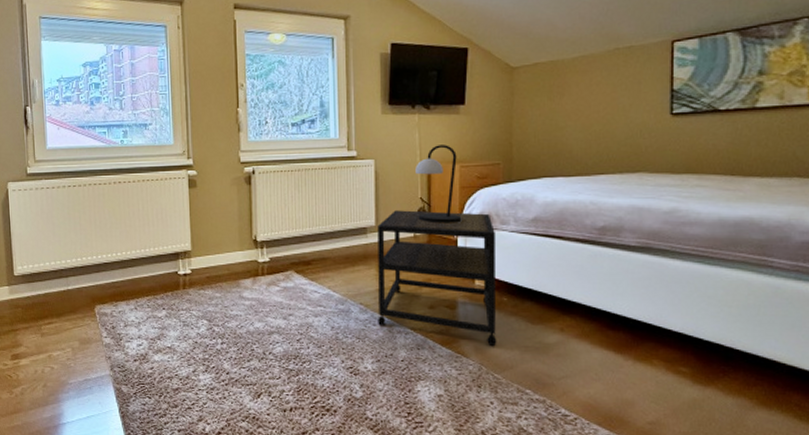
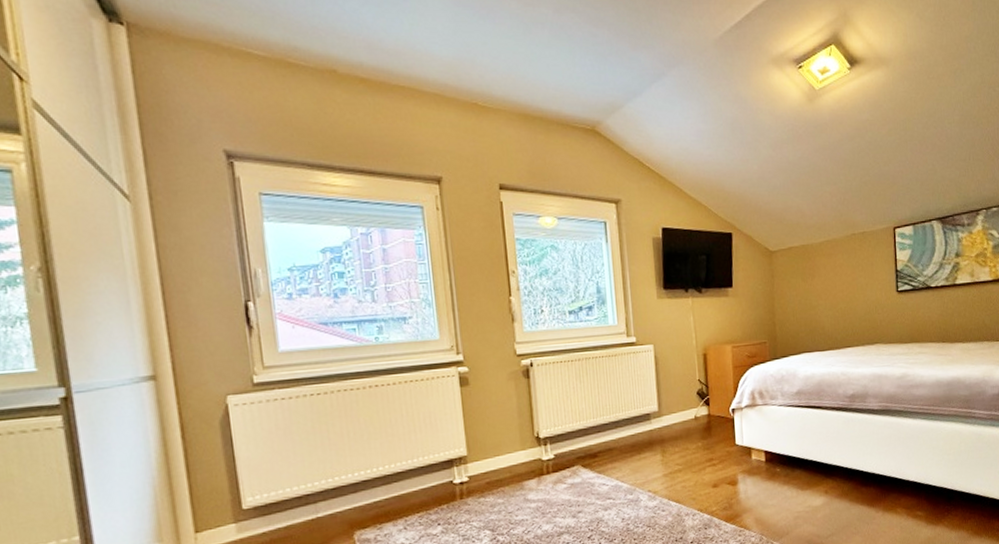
side table: present [377,210,497,347] -> none [660,390,774,516]
table lamp: present [415,145,462,224] -> none [692,326,737,404]

